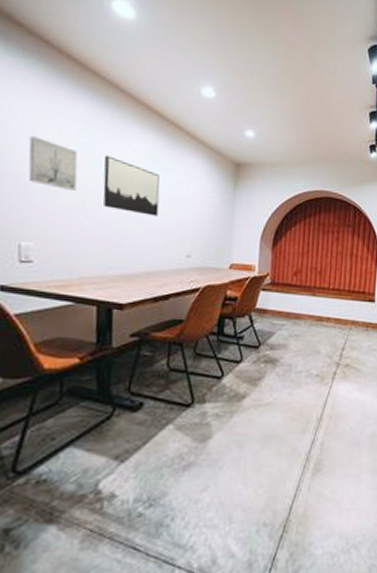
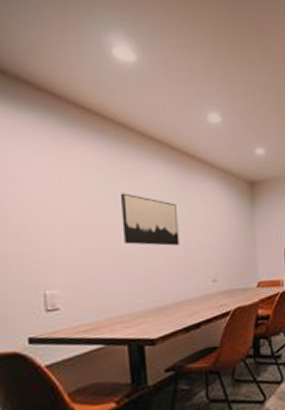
wall art: present [28,136,78,191] -> none [45,185,96,233]

